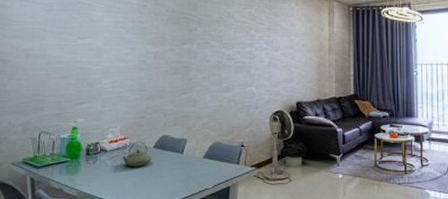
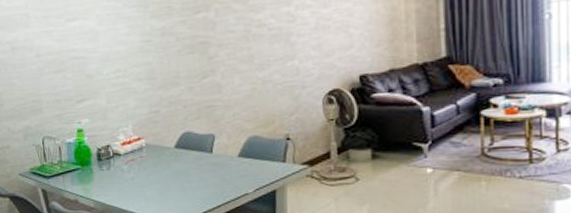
teapot: present [122,142,152,167] -> none [139,141,175,171]

